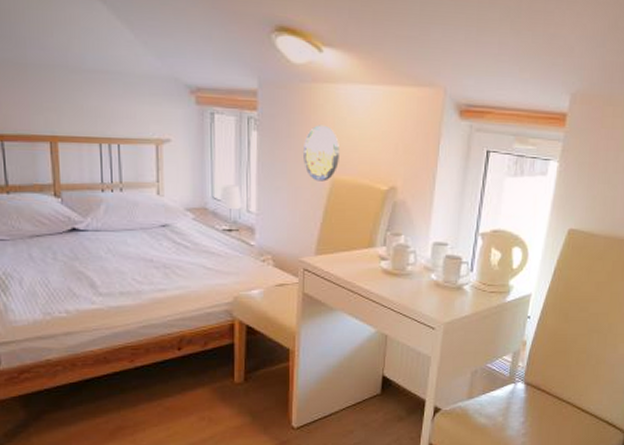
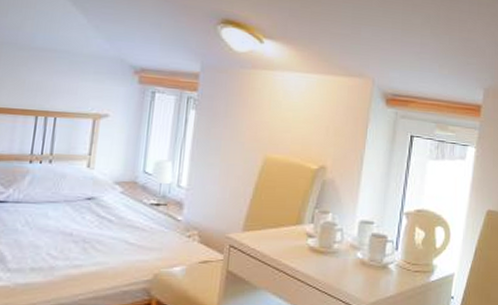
wall clock: present [303,125,339,182] -> none [238,106,274,159]

